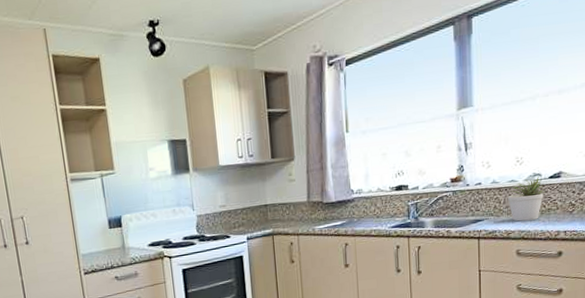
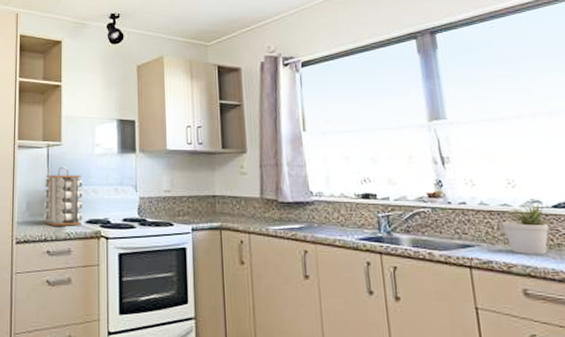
spice rack: none [102,194,145,254] -> present [43,166,83,227]

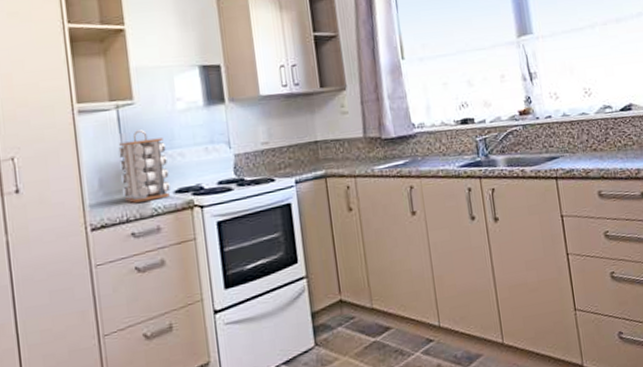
potted plant: present [501,203,551,256] -> none [580,108,619,159]

